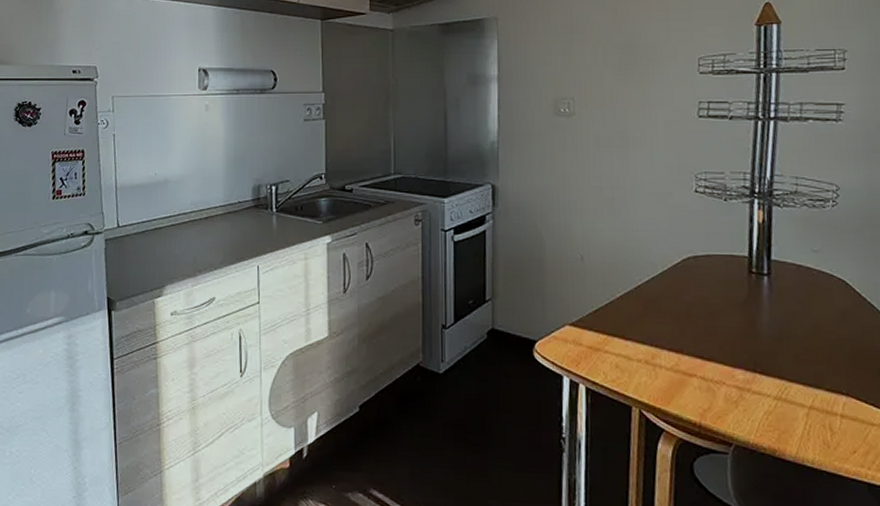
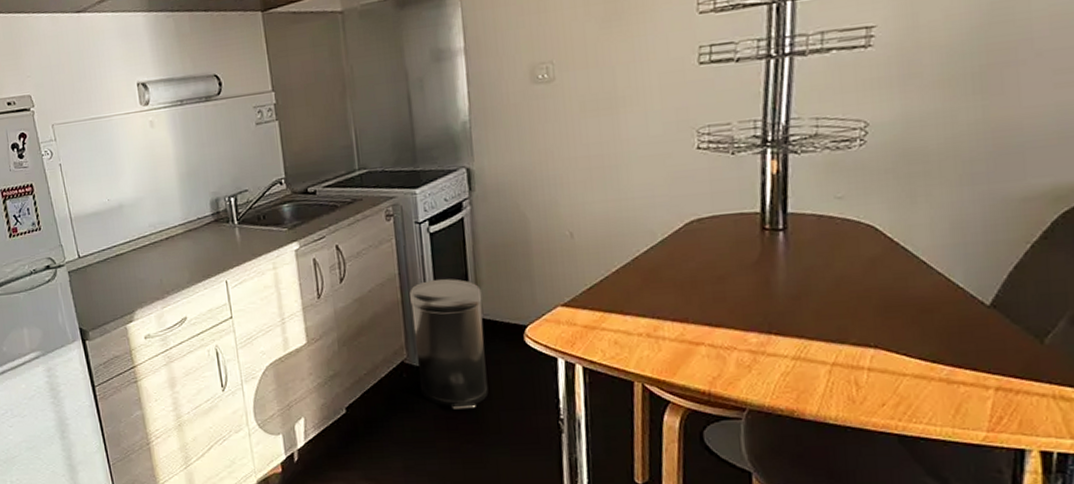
pedal bin: none [431,287,497,420] -> present [410,279,489,411]

